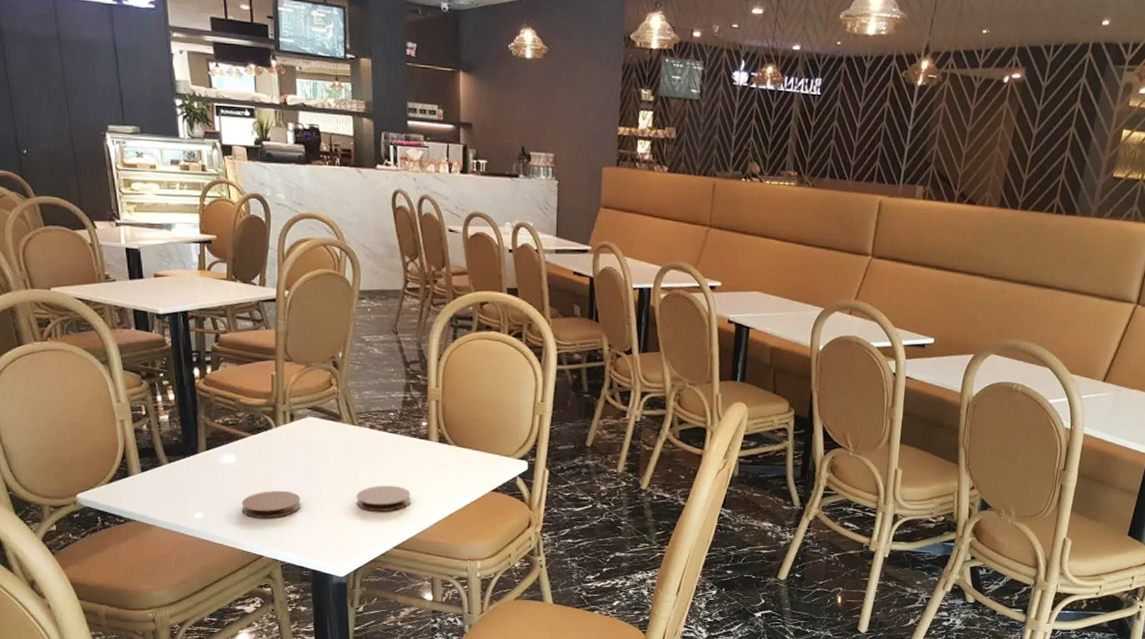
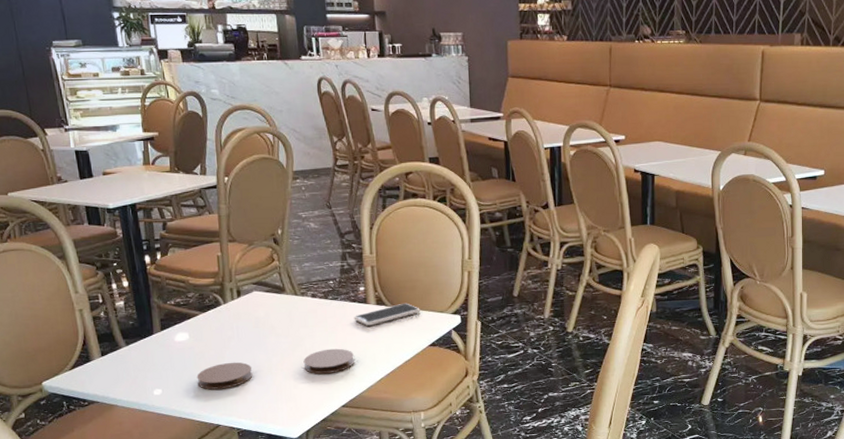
smartphone: none [413,443,485,464] -> present [354,303,420,326]

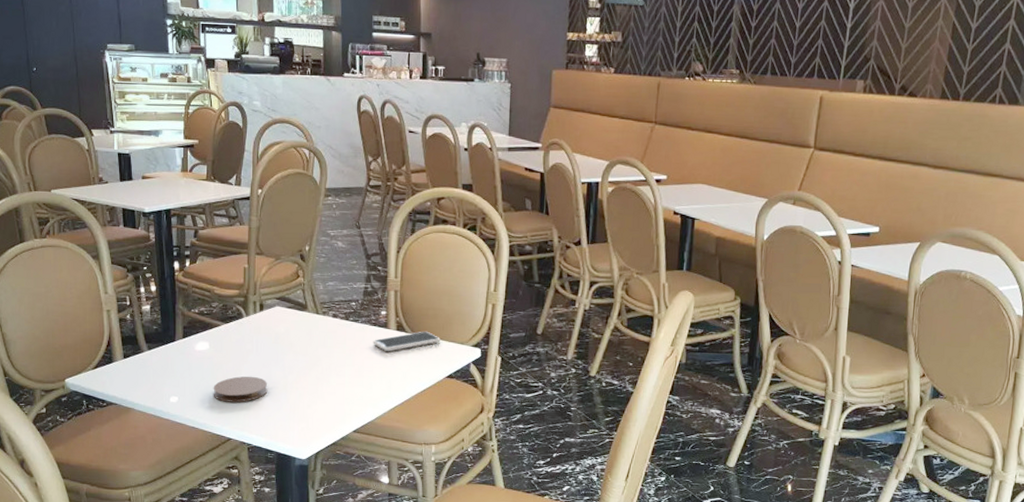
coaster: present [303,348,354,375] -> none [319,371,370,397]

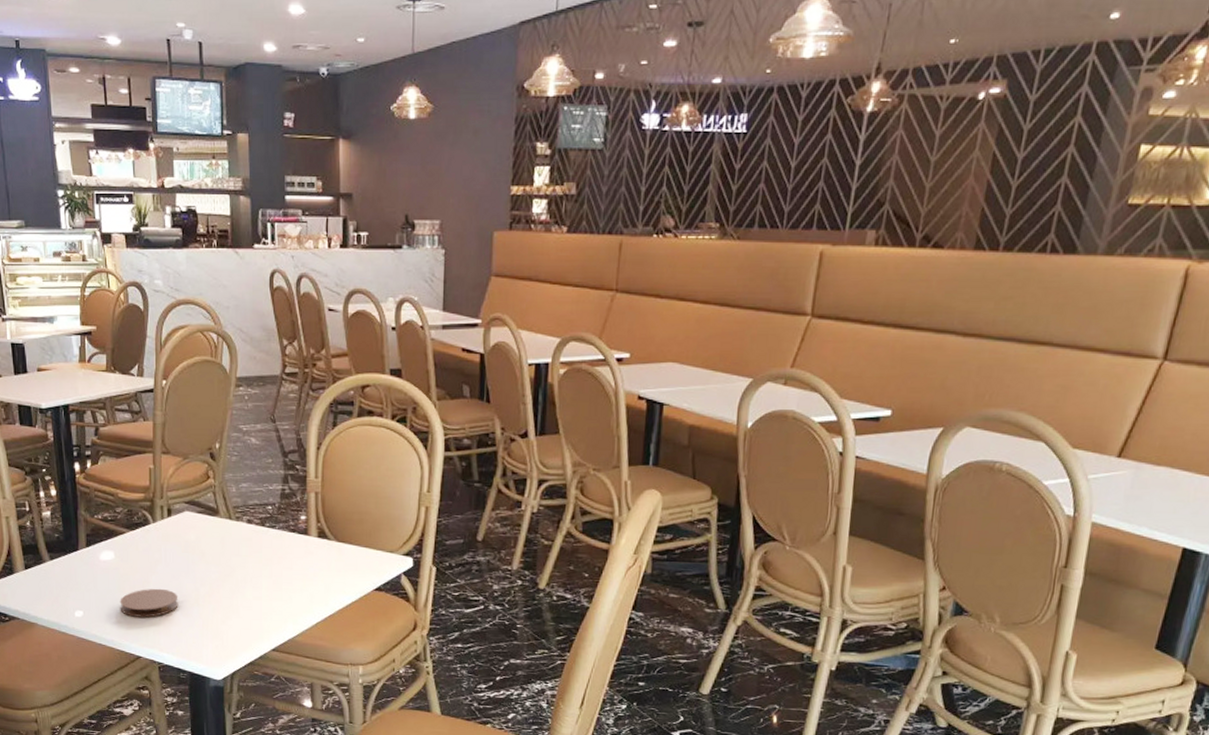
smartphone: present [373,331,440,351] -> none [292,538,367,561]

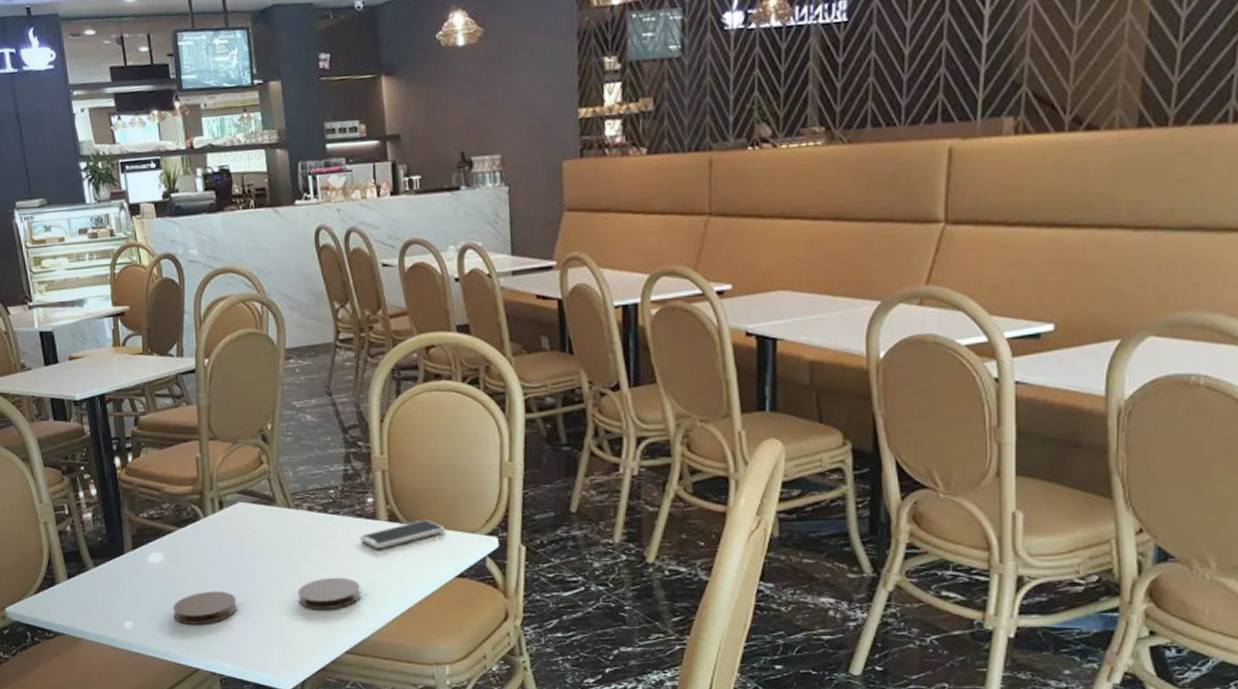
coaster: none [233,583,289,612] -> present [297,577,360,610]
smartphone: none [292,538,367,561] -> present [360,519,445,549]

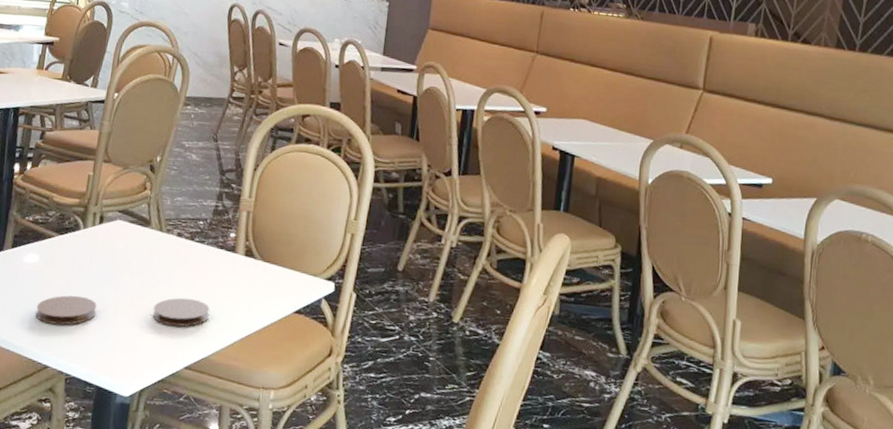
smartphone: present [360,519,445,549] -> none [217,258,292,279]

